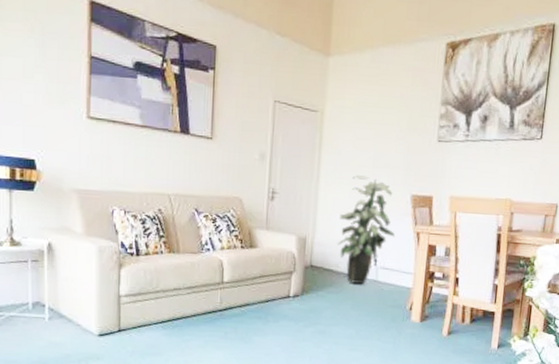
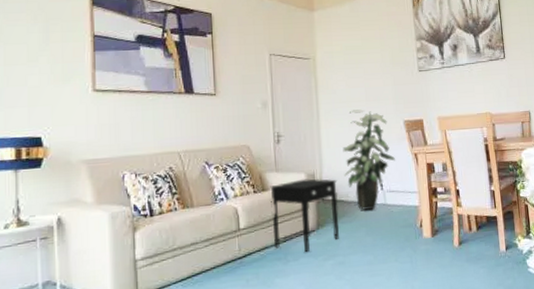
side table: none [256,241,329,316] -> present [270,178,339,253]

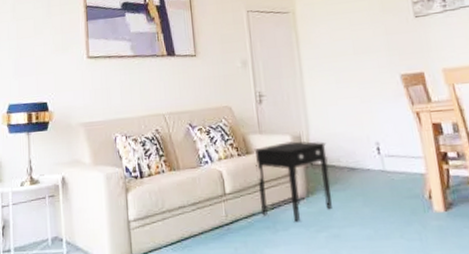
indoor plant: present [343,109,395,210] -> none [330,64,393,177]

